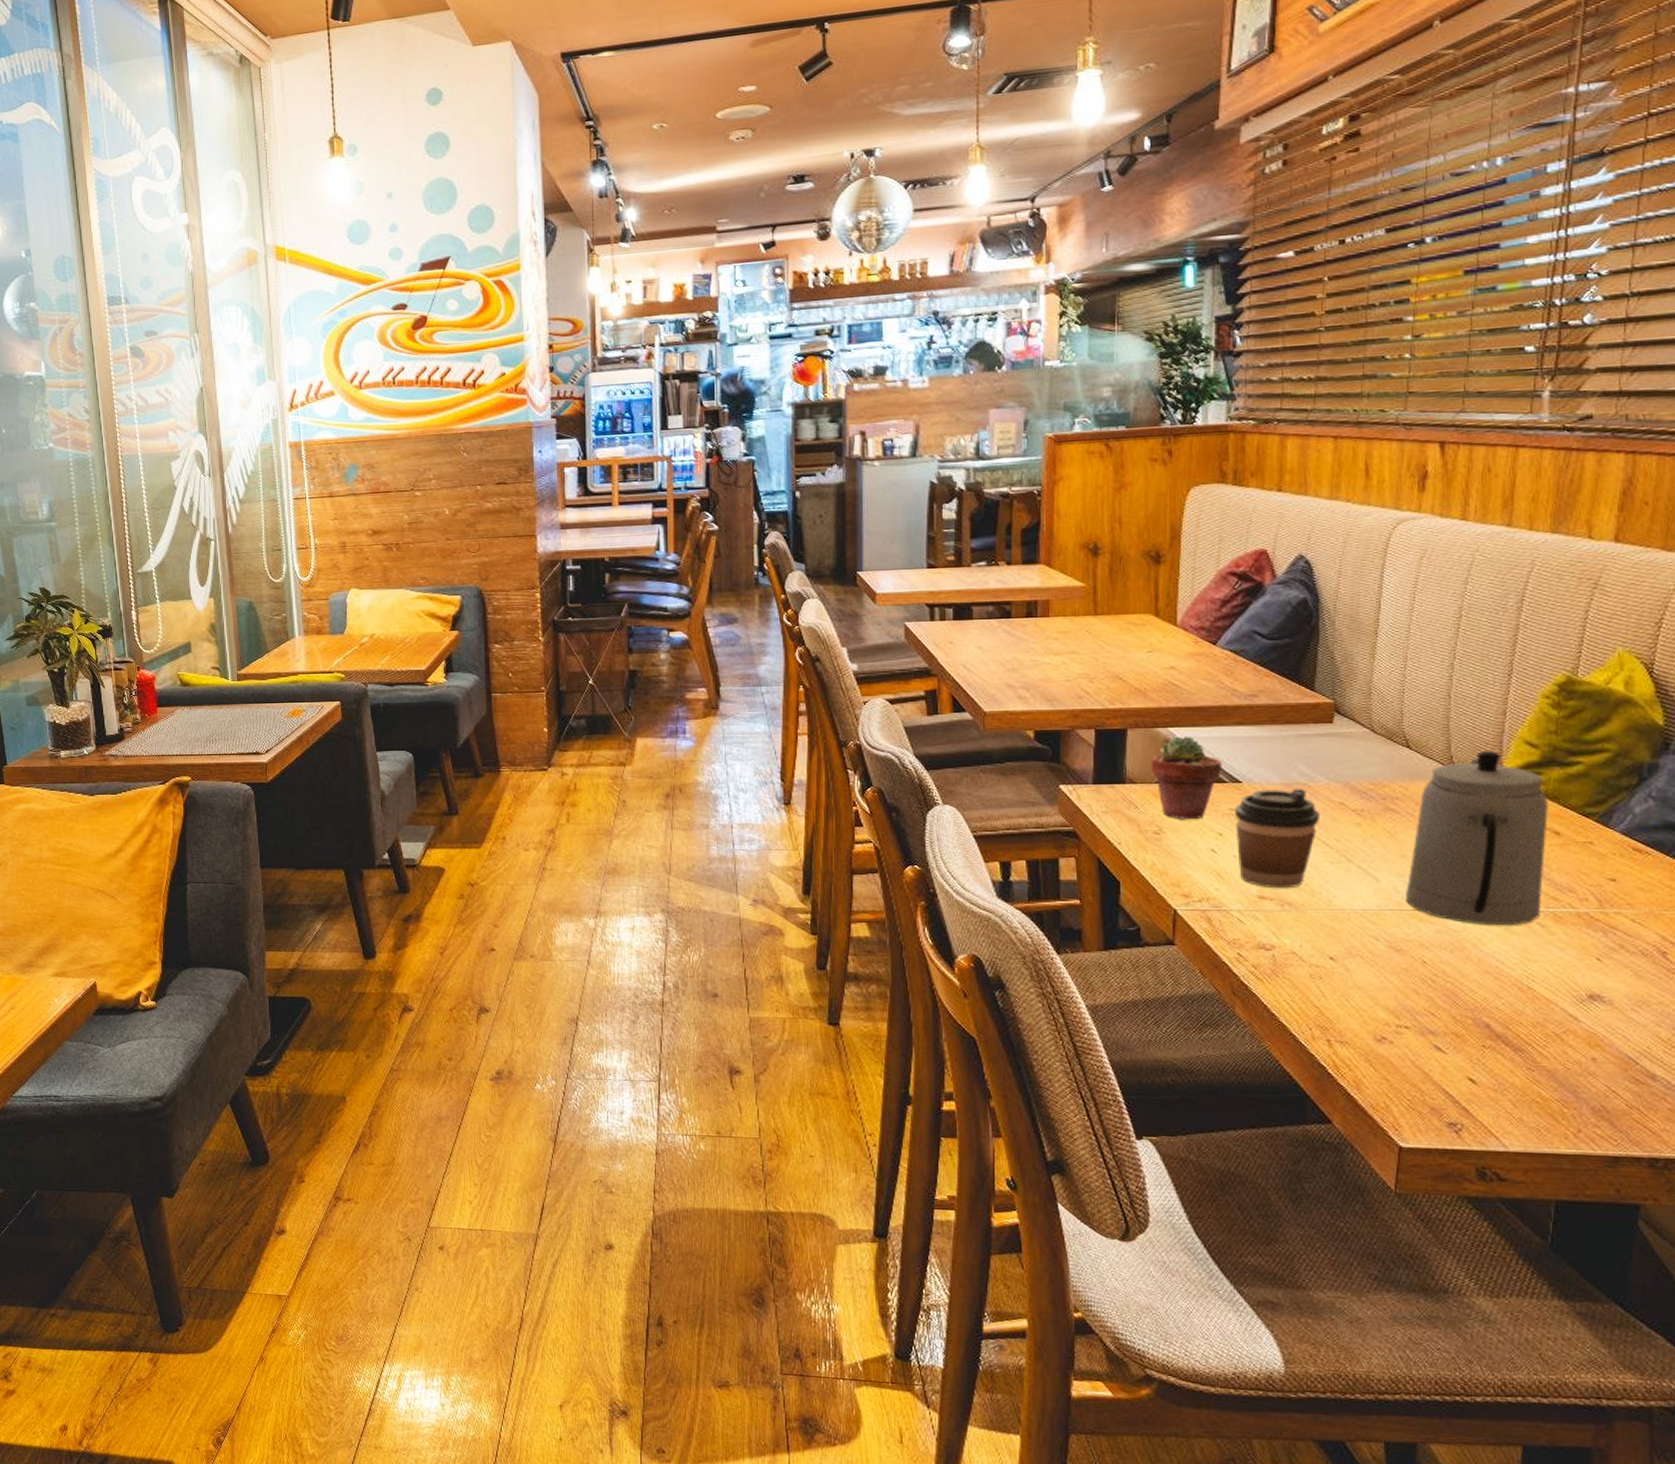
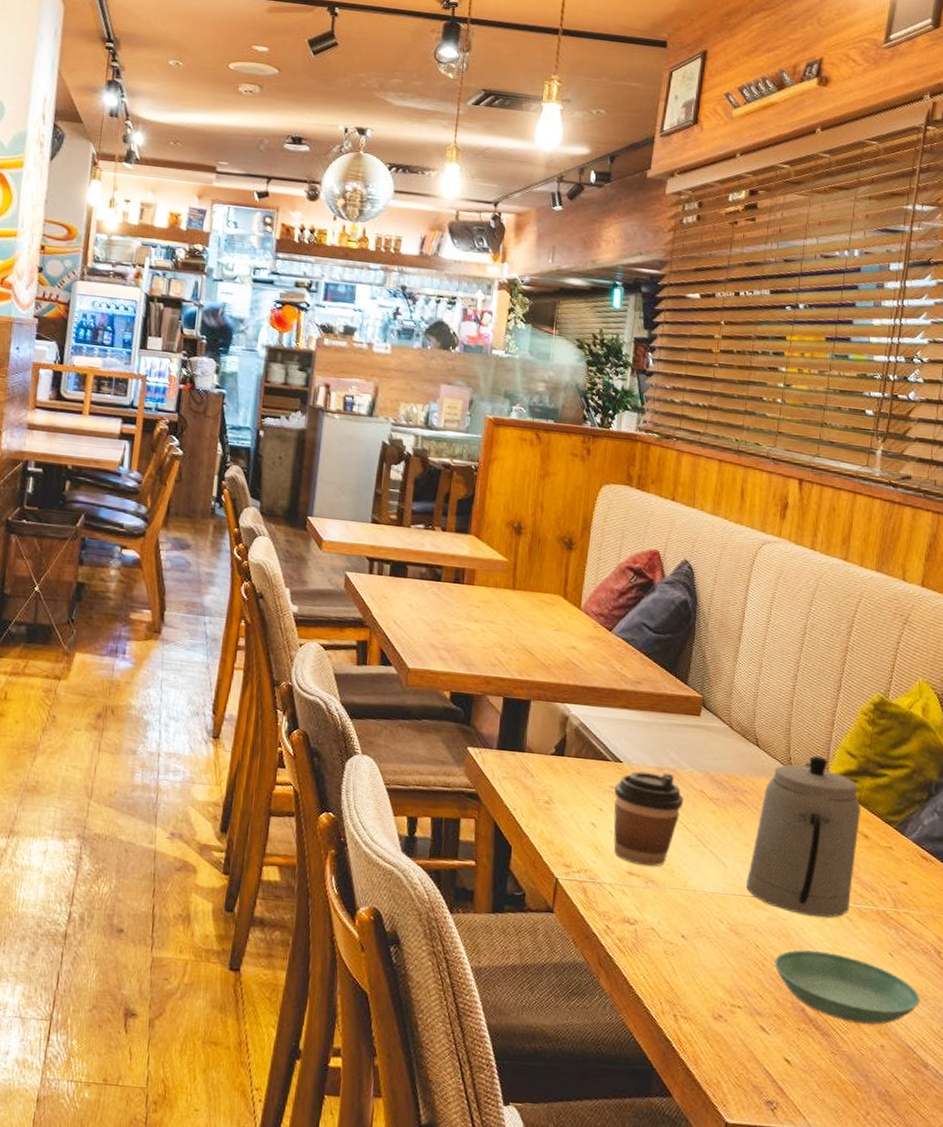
potted succulent: present [1151,736,1222,820] -> none [548,712,608,793]
saucer: none [1448,962,1641,1036] -> present [774,950,920,1025]

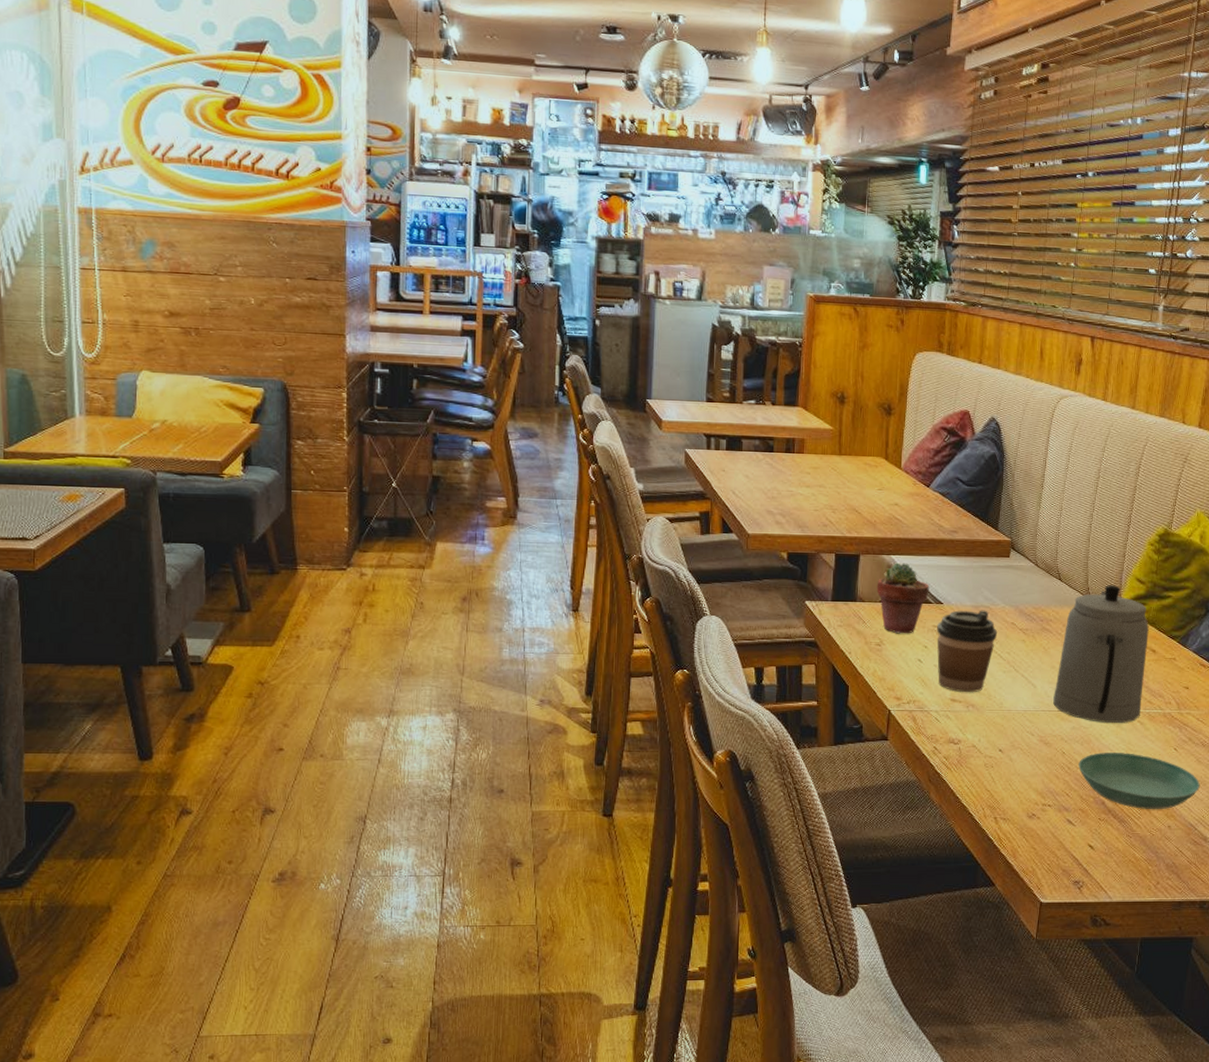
potted succulent: none [548,712,608,793] -> present [876,562,929,634]

